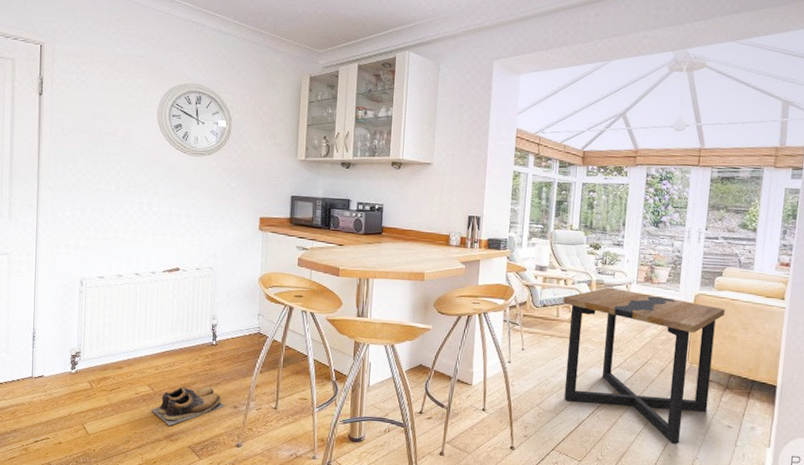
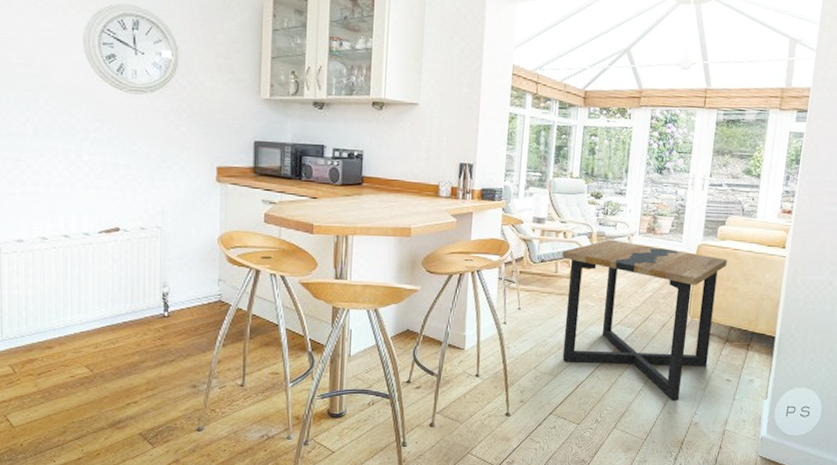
shoes: present [151,386,225,426] -> none [92,364,182,411]

